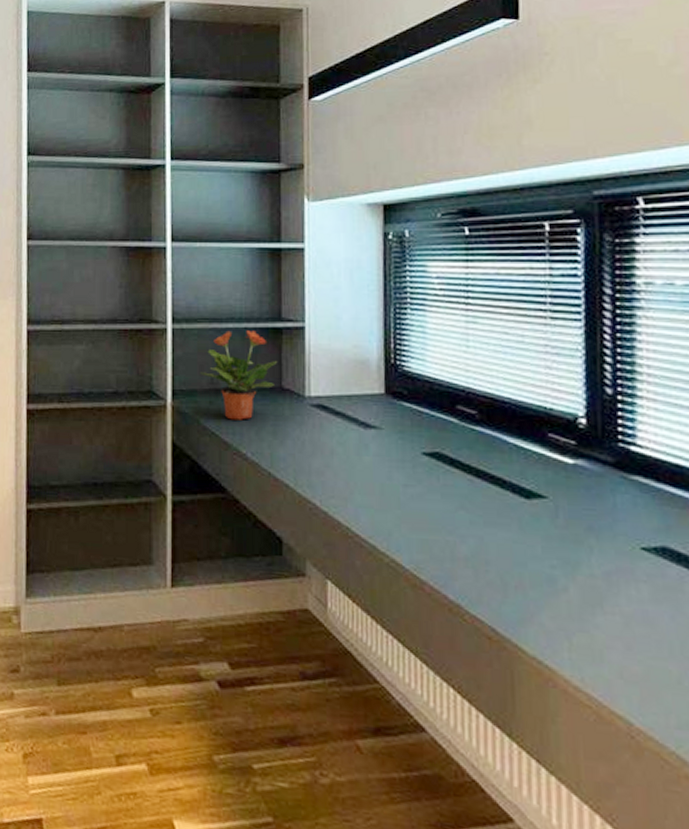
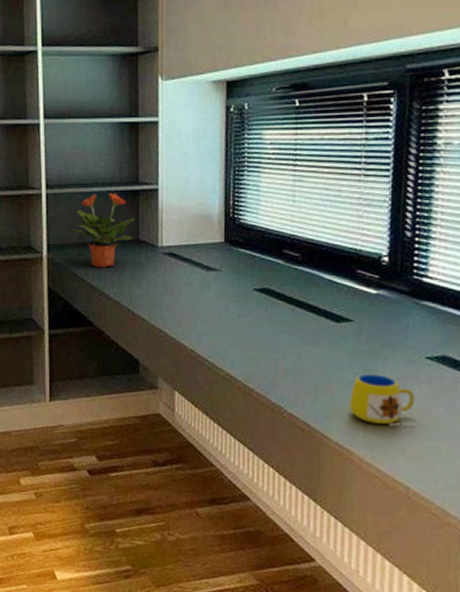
mug: none [548,566,634,639] -> present [350,373,415,427]

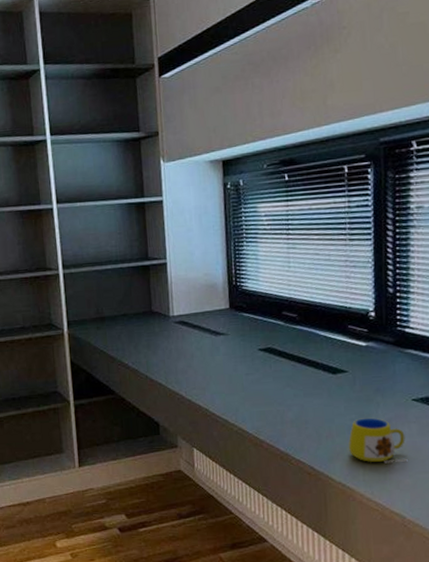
potted plant: present [70,193,135,268] -> none [88,269,147,340]

